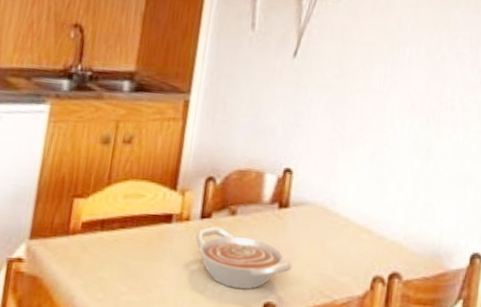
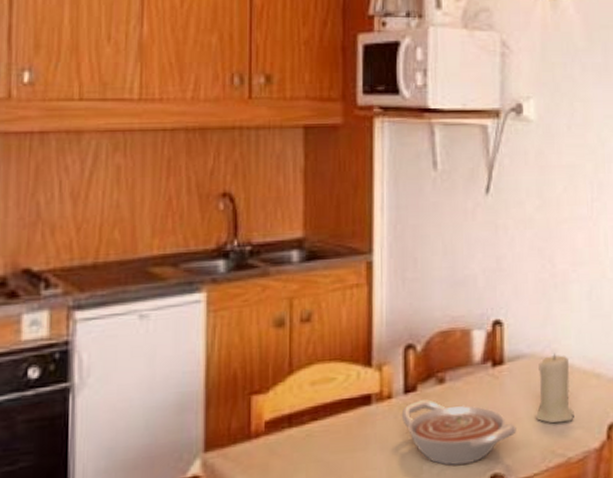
candle: none [309,205,346,268] -> present [535,353,574,424]

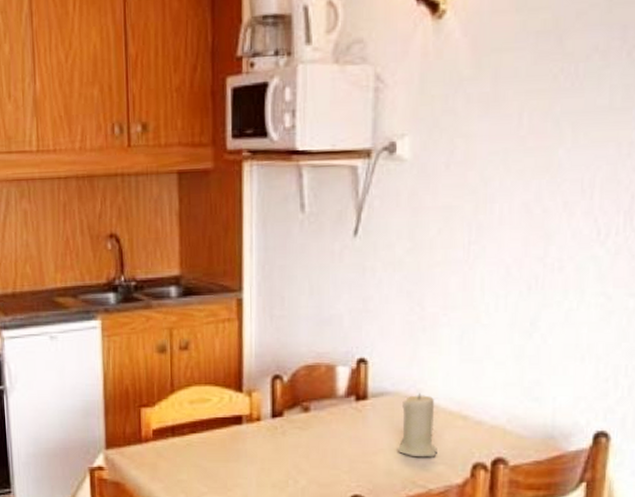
bowl: present [401,399,516,466] -> none [269,423,378,483]

